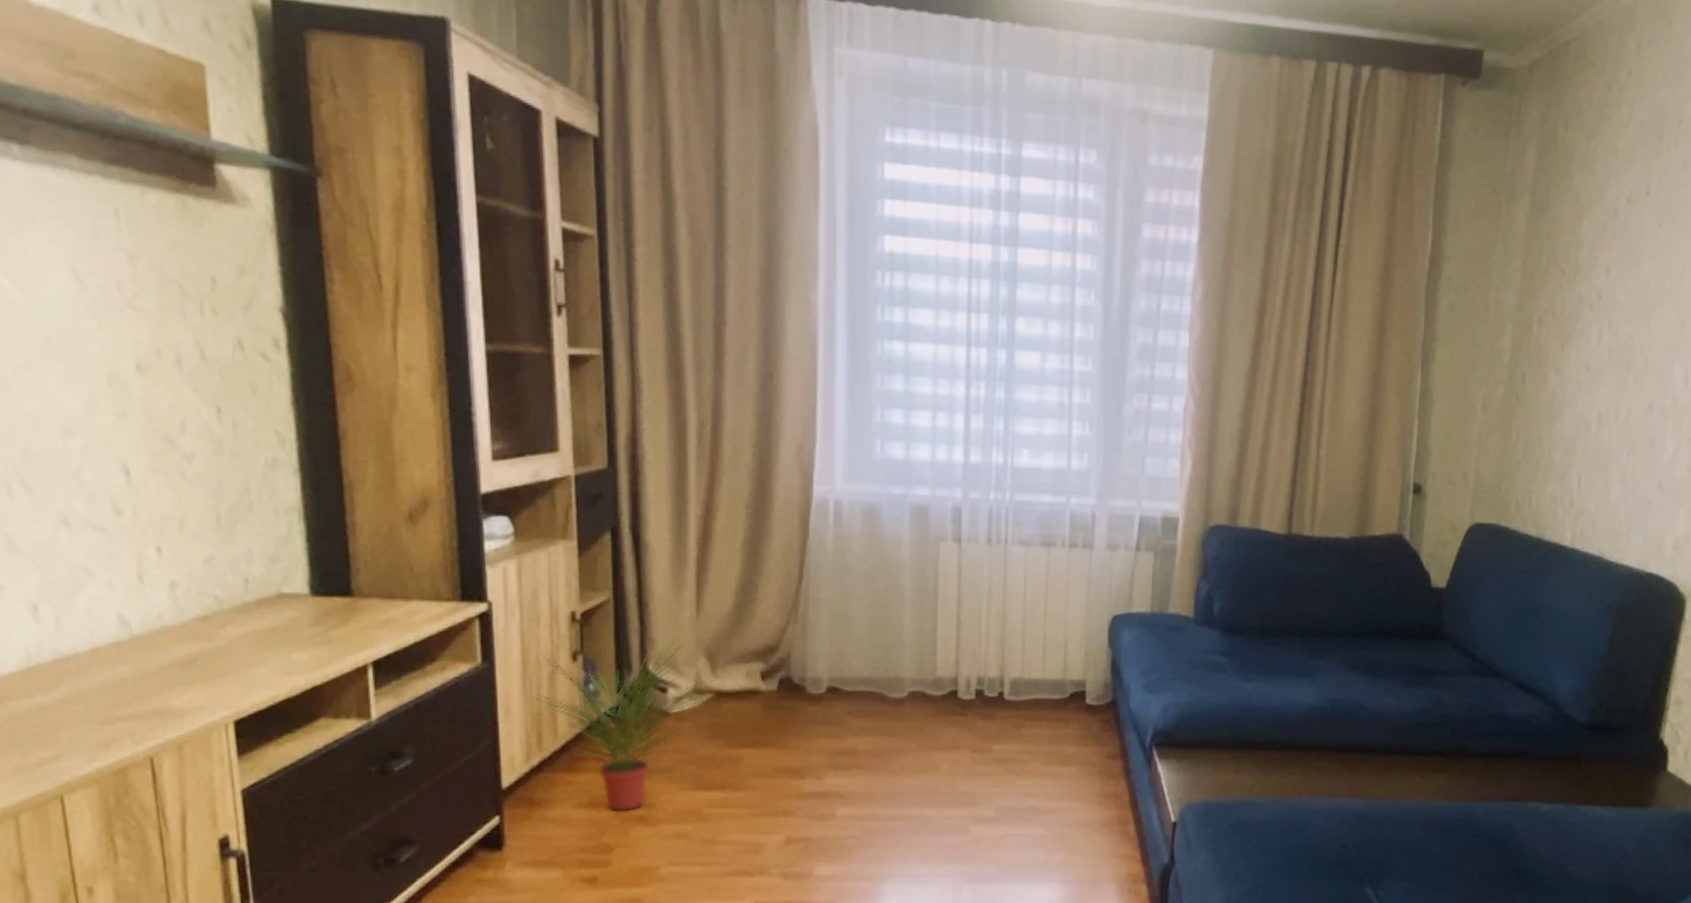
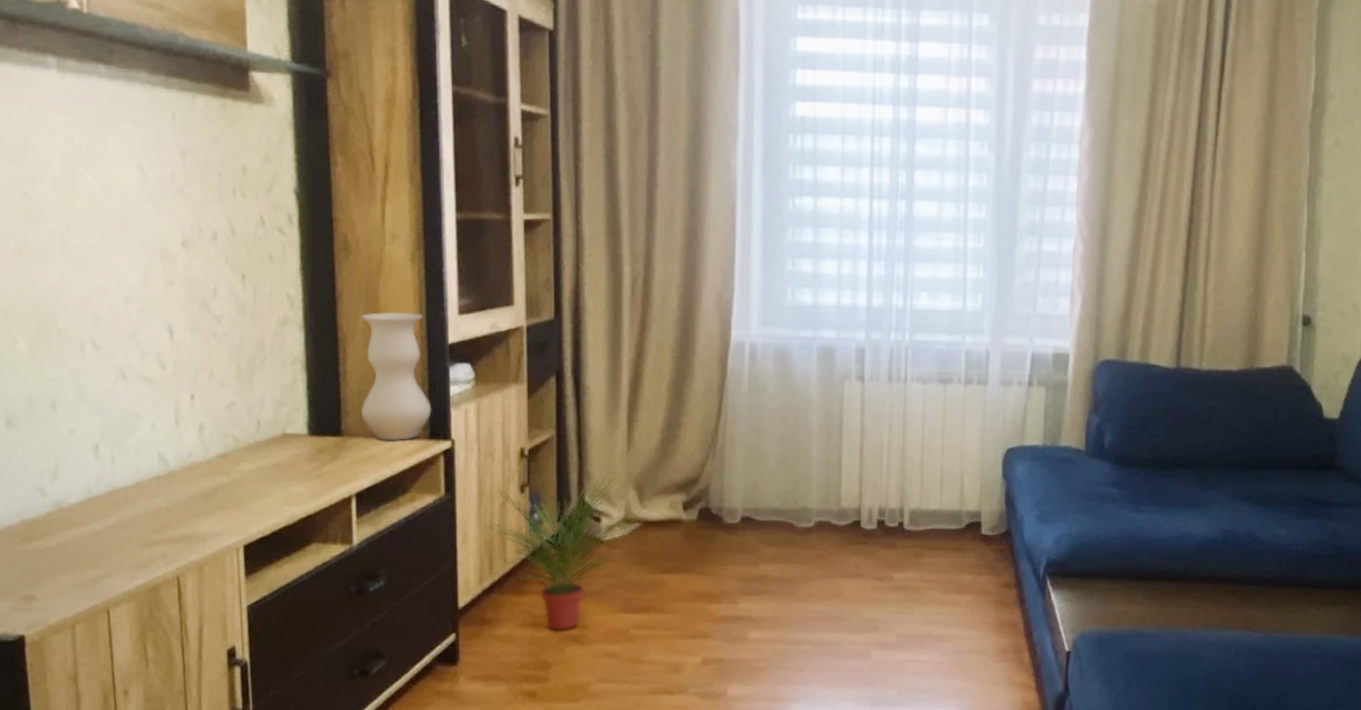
vase: none [371,455,463,603] -> present [360,311,432,441]

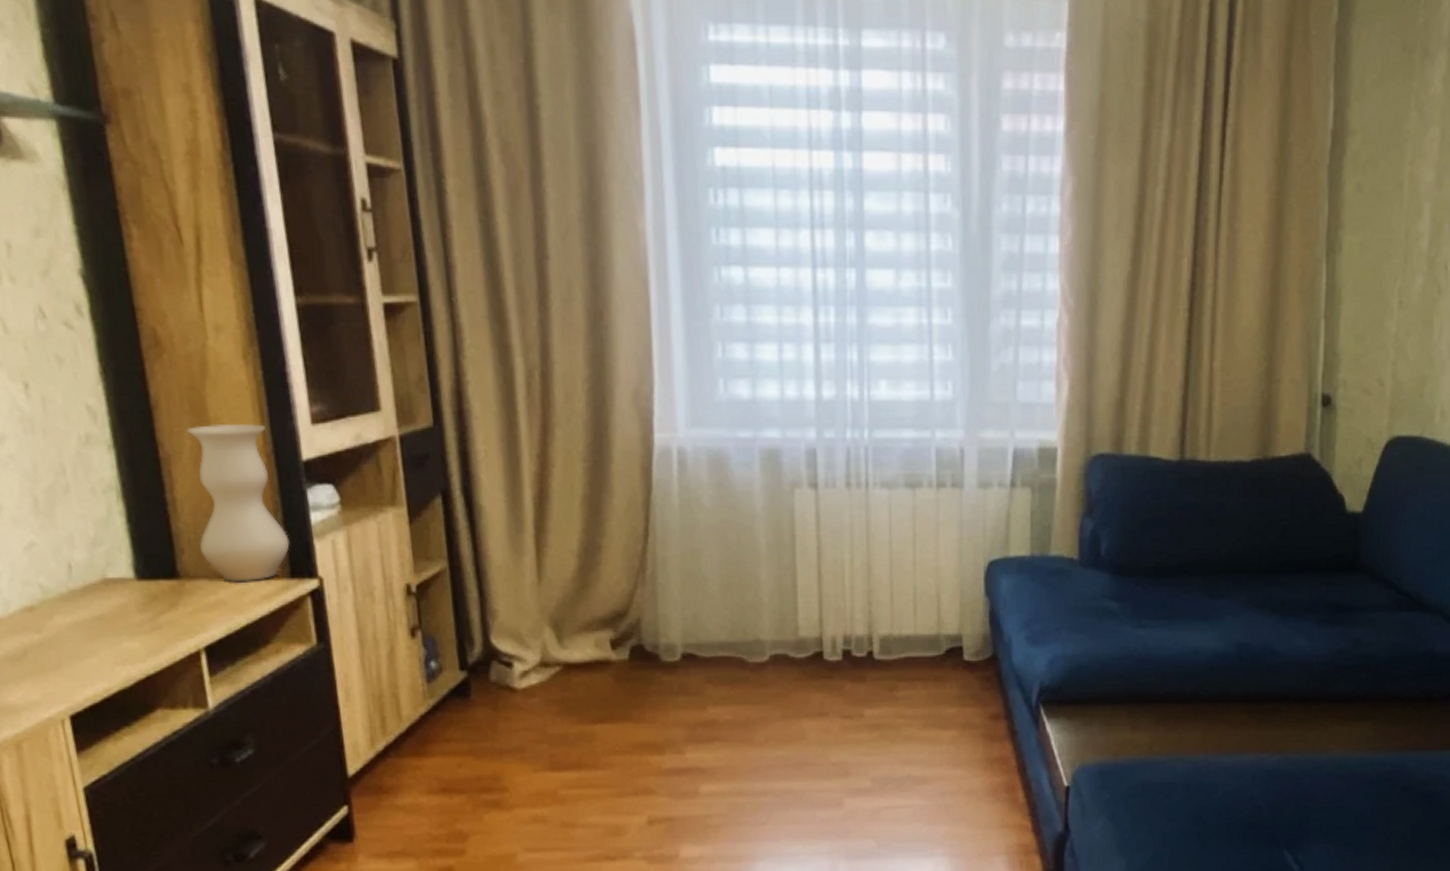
potted plant: present [486,473,634,632] -> none [372,610,553,798]

